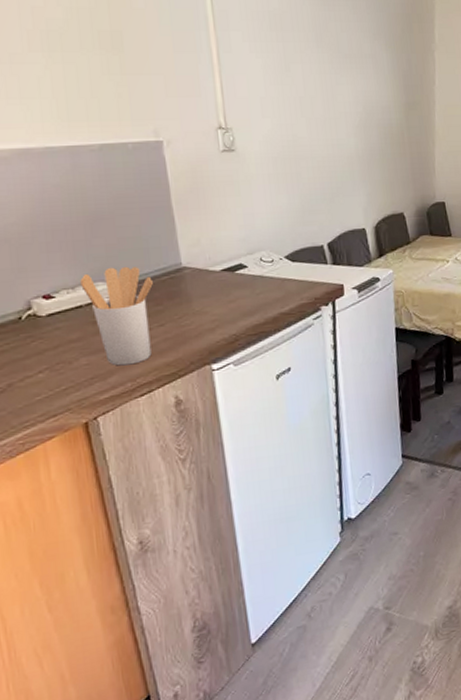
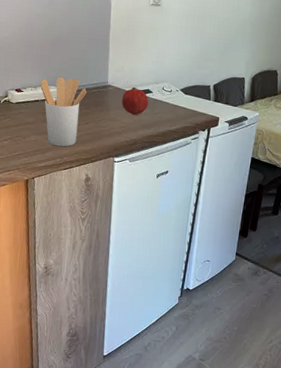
fruit: none [206,264,246,301] -> present [121,87,149,115]

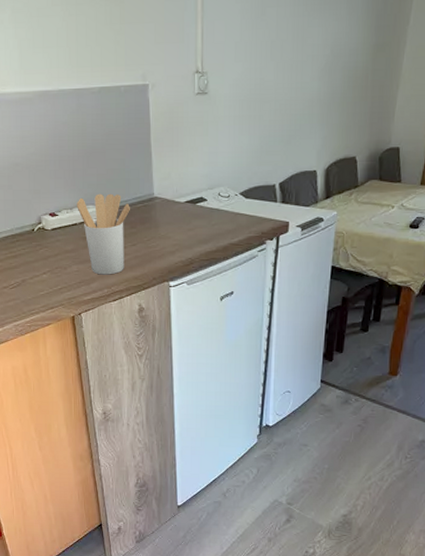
fruit: present [121,87,149,115] -> none [172,196,204,229]

